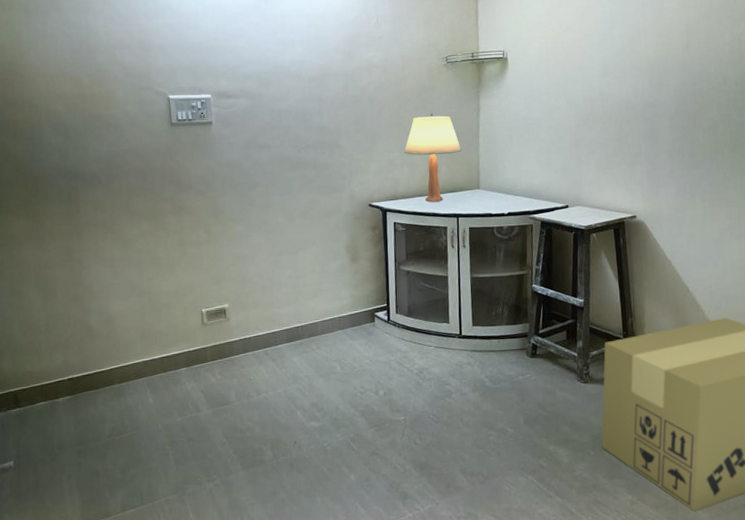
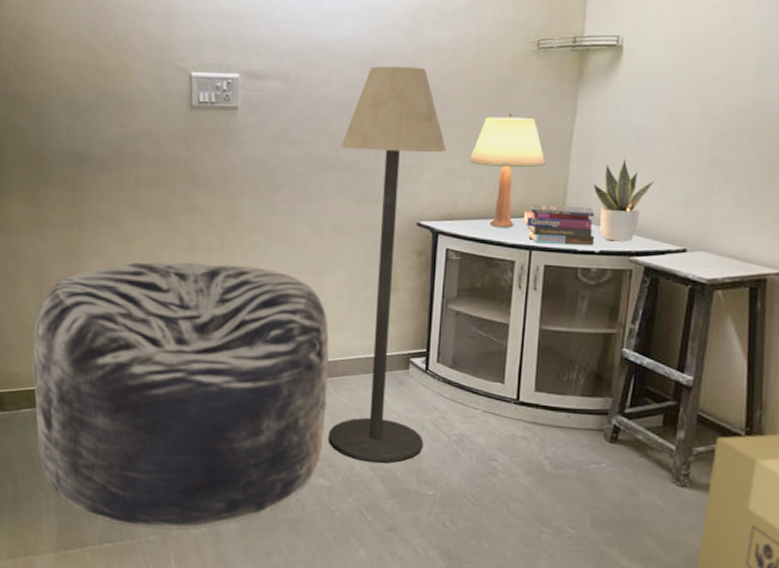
bean bag chair: none [43,253,312,490] -> present [32,262,330,528]
floor lamp: none [302,81,392,402] -> present [328,66,446,464]
books: none [449,180,504,212] -> present [523,204,595,246]
potted plant: none [498,142,541,205] -> present [593,159,655,242]

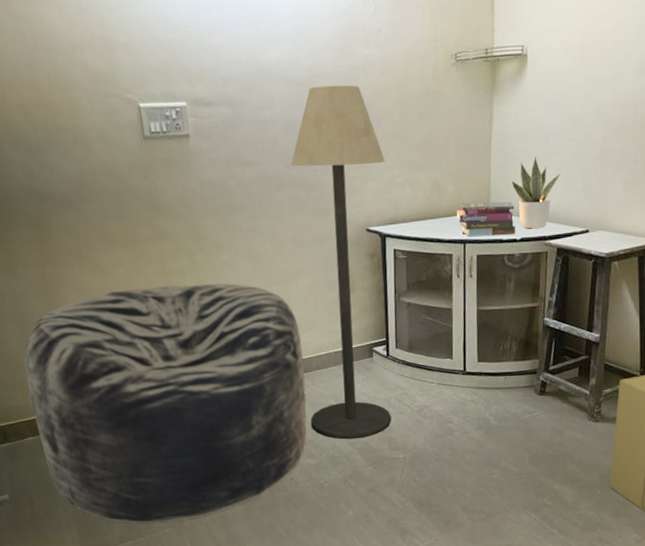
table lamp: present [469,113,546,228] -> none [406,122,471,227]

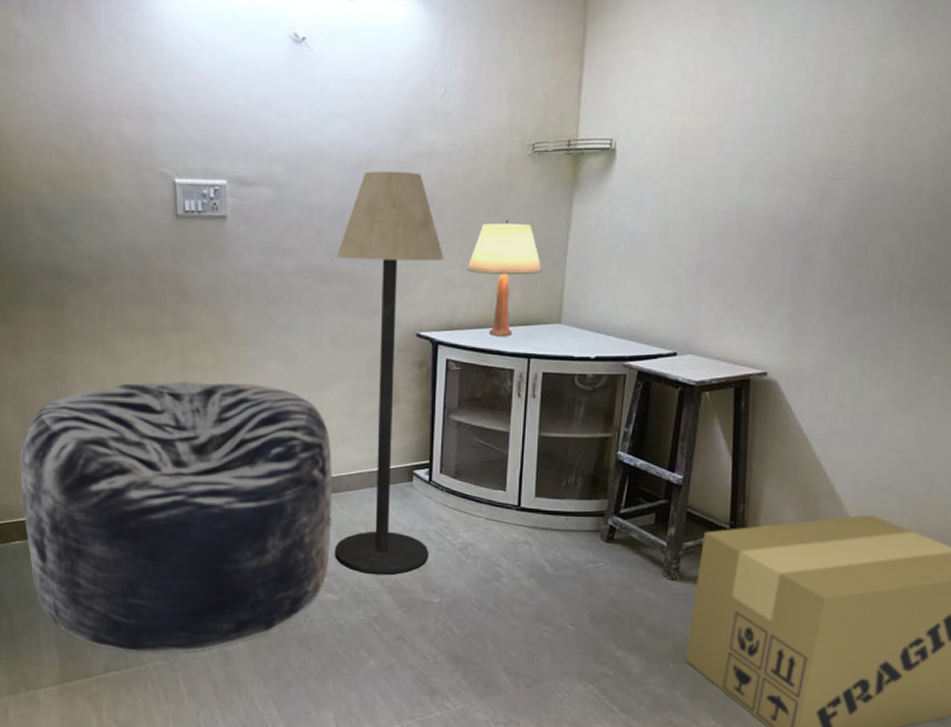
table lamp: none [406,122,471,227] -> present [467,219,542,337]
books: present [456,201,516,238] -> none [521,312,591,352]
potted plant: present [511,156,561,229] -> none [588,264,647,347]

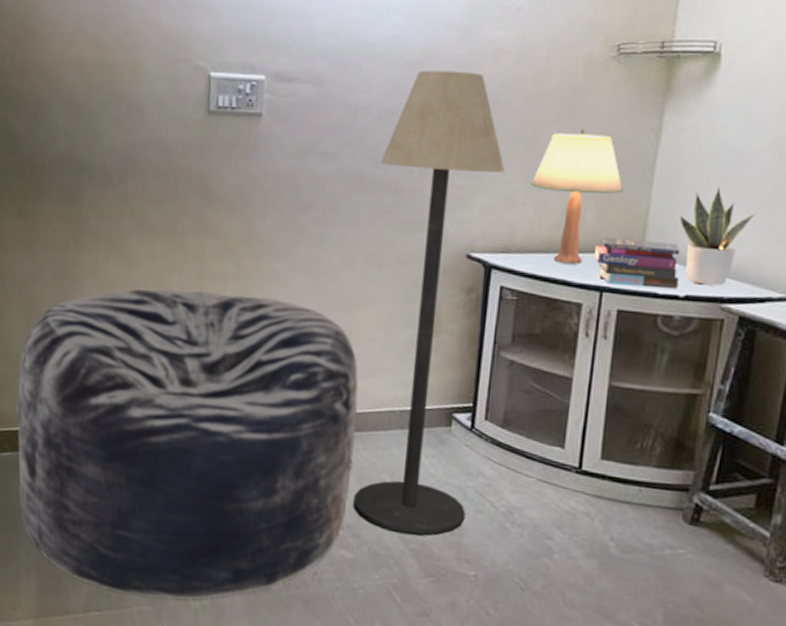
books: none [521,312,591,352] -> present [593,237,680,290]
potted plant: none [588,264,647,347] -> present [679,187,755,286]

